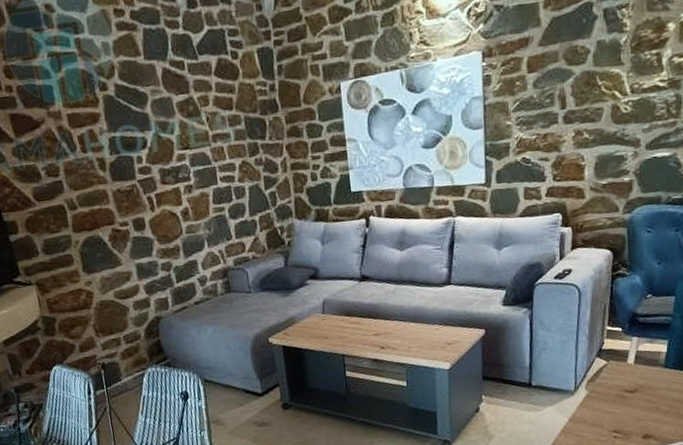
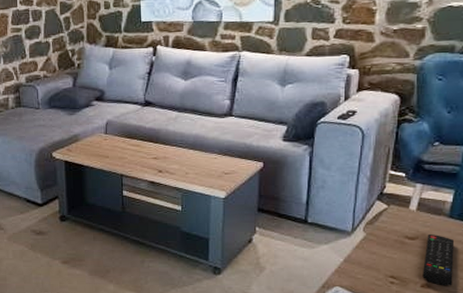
remote control: none [643,385,671,435] -> present [422,235,455,286]

